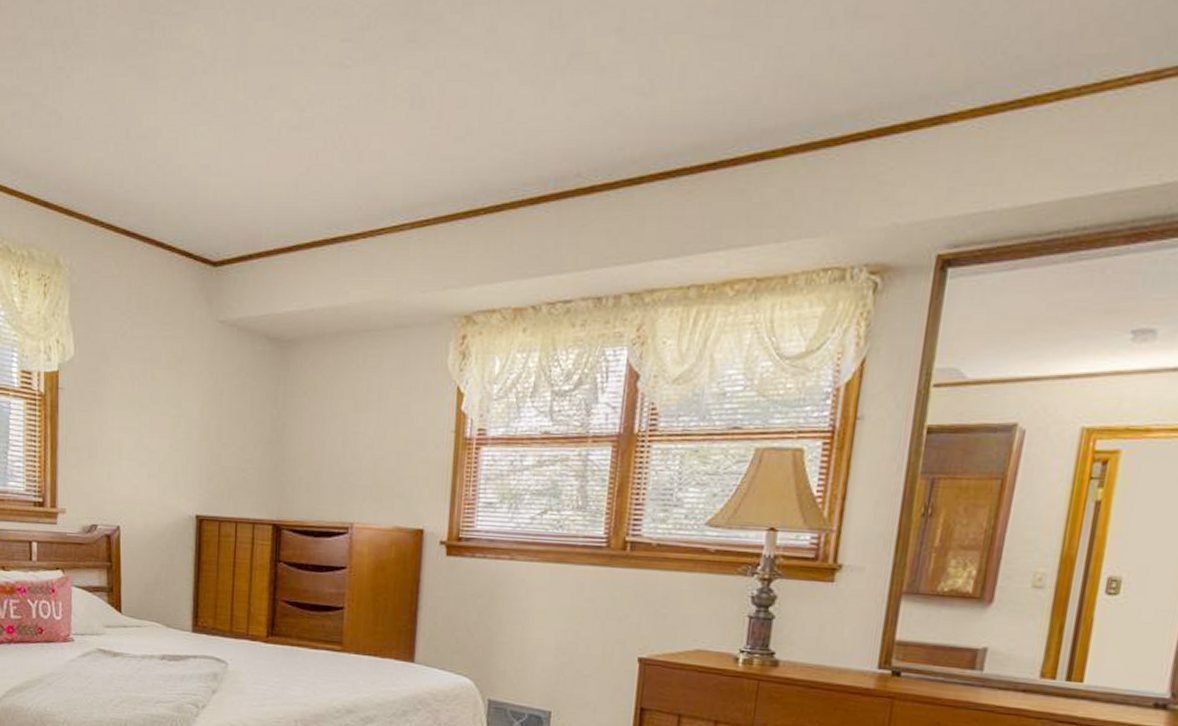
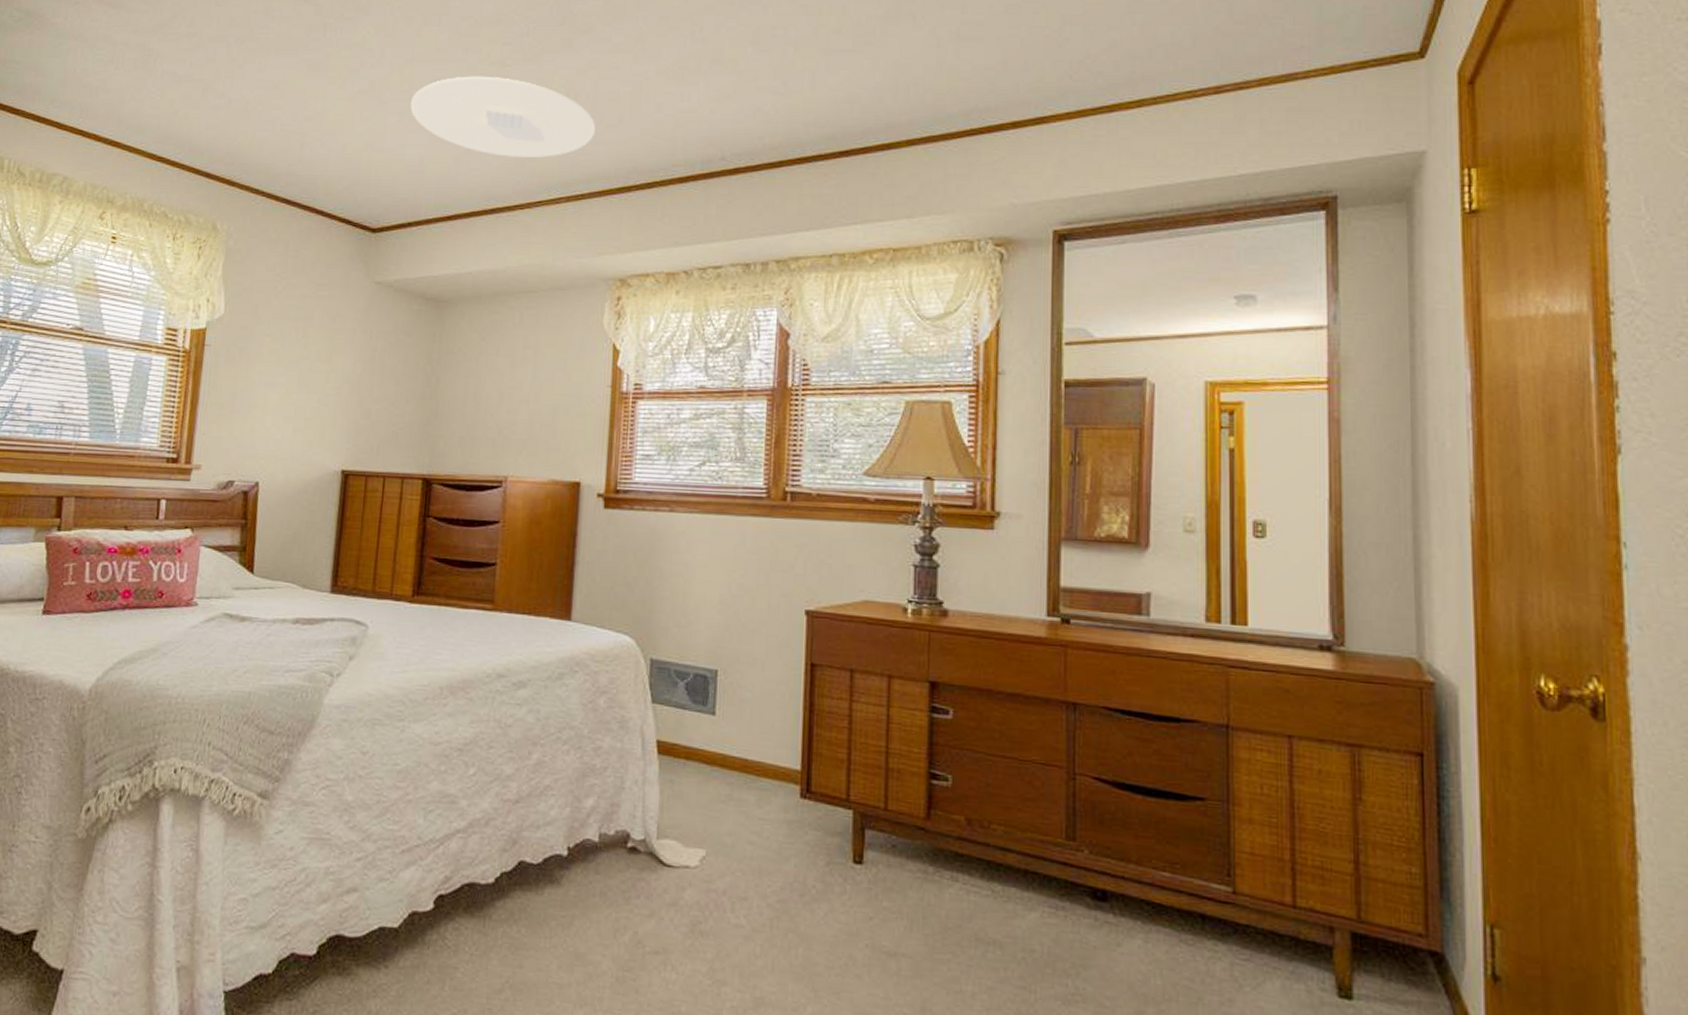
ceiling light: none [245,80,443,178] -> present [410,76,596,158]

